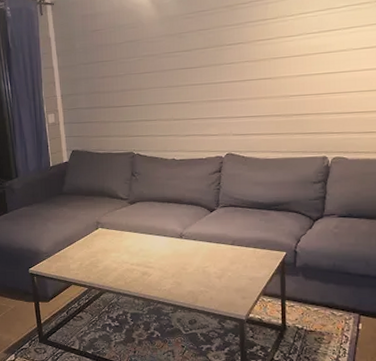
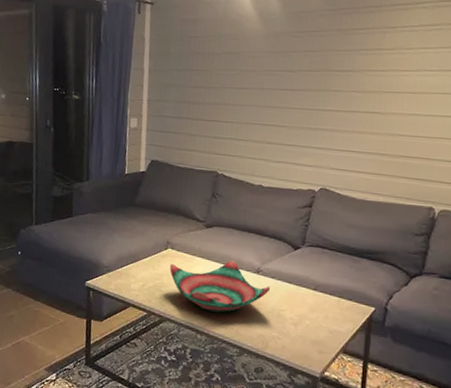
decorative bowl: none [102,230,194,278] -> present [170,260,271,313]

